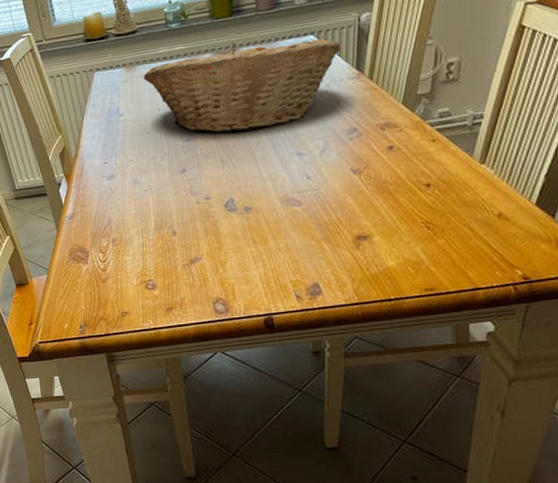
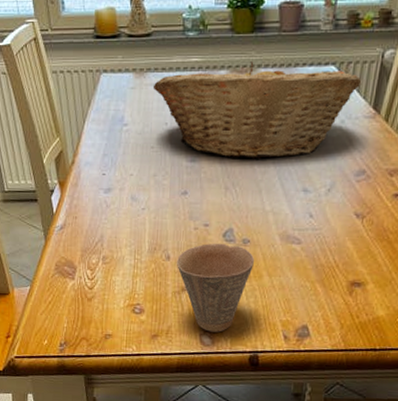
cup: none [182,213,258,300] -> present [176,243,254,333]

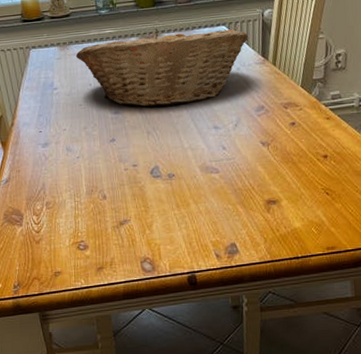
cup: present [176,243,254,333] -> none [112,179,181,259]

